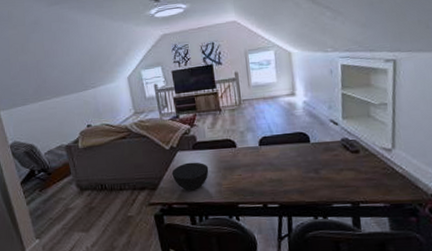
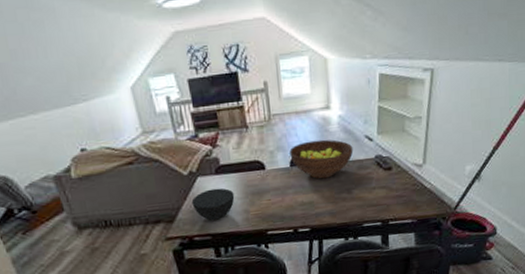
fruit bowl: none [258,122,319,159] -> present [289,139,354,179]

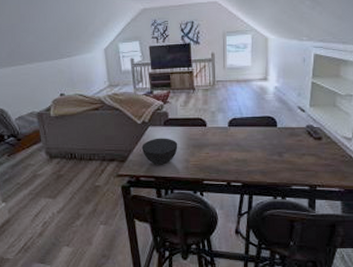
fruit bowl: present [289,139,354,179] -> none [229,106,286,141]

